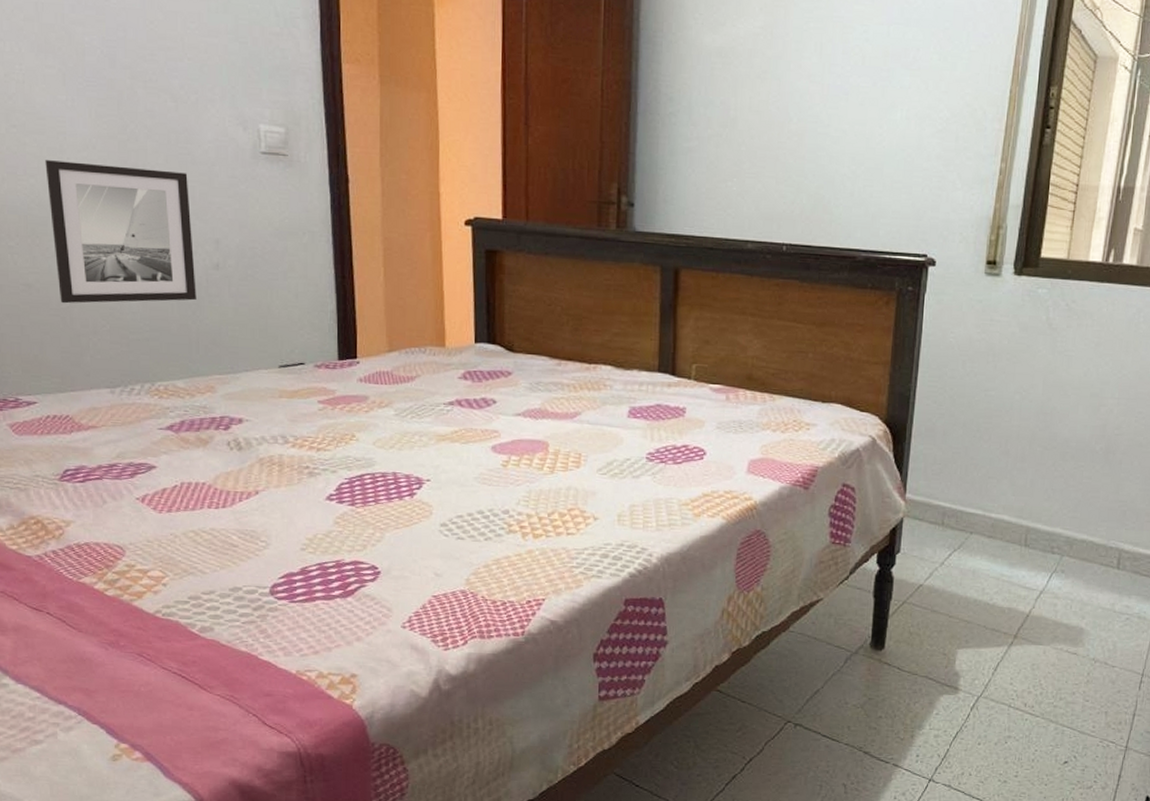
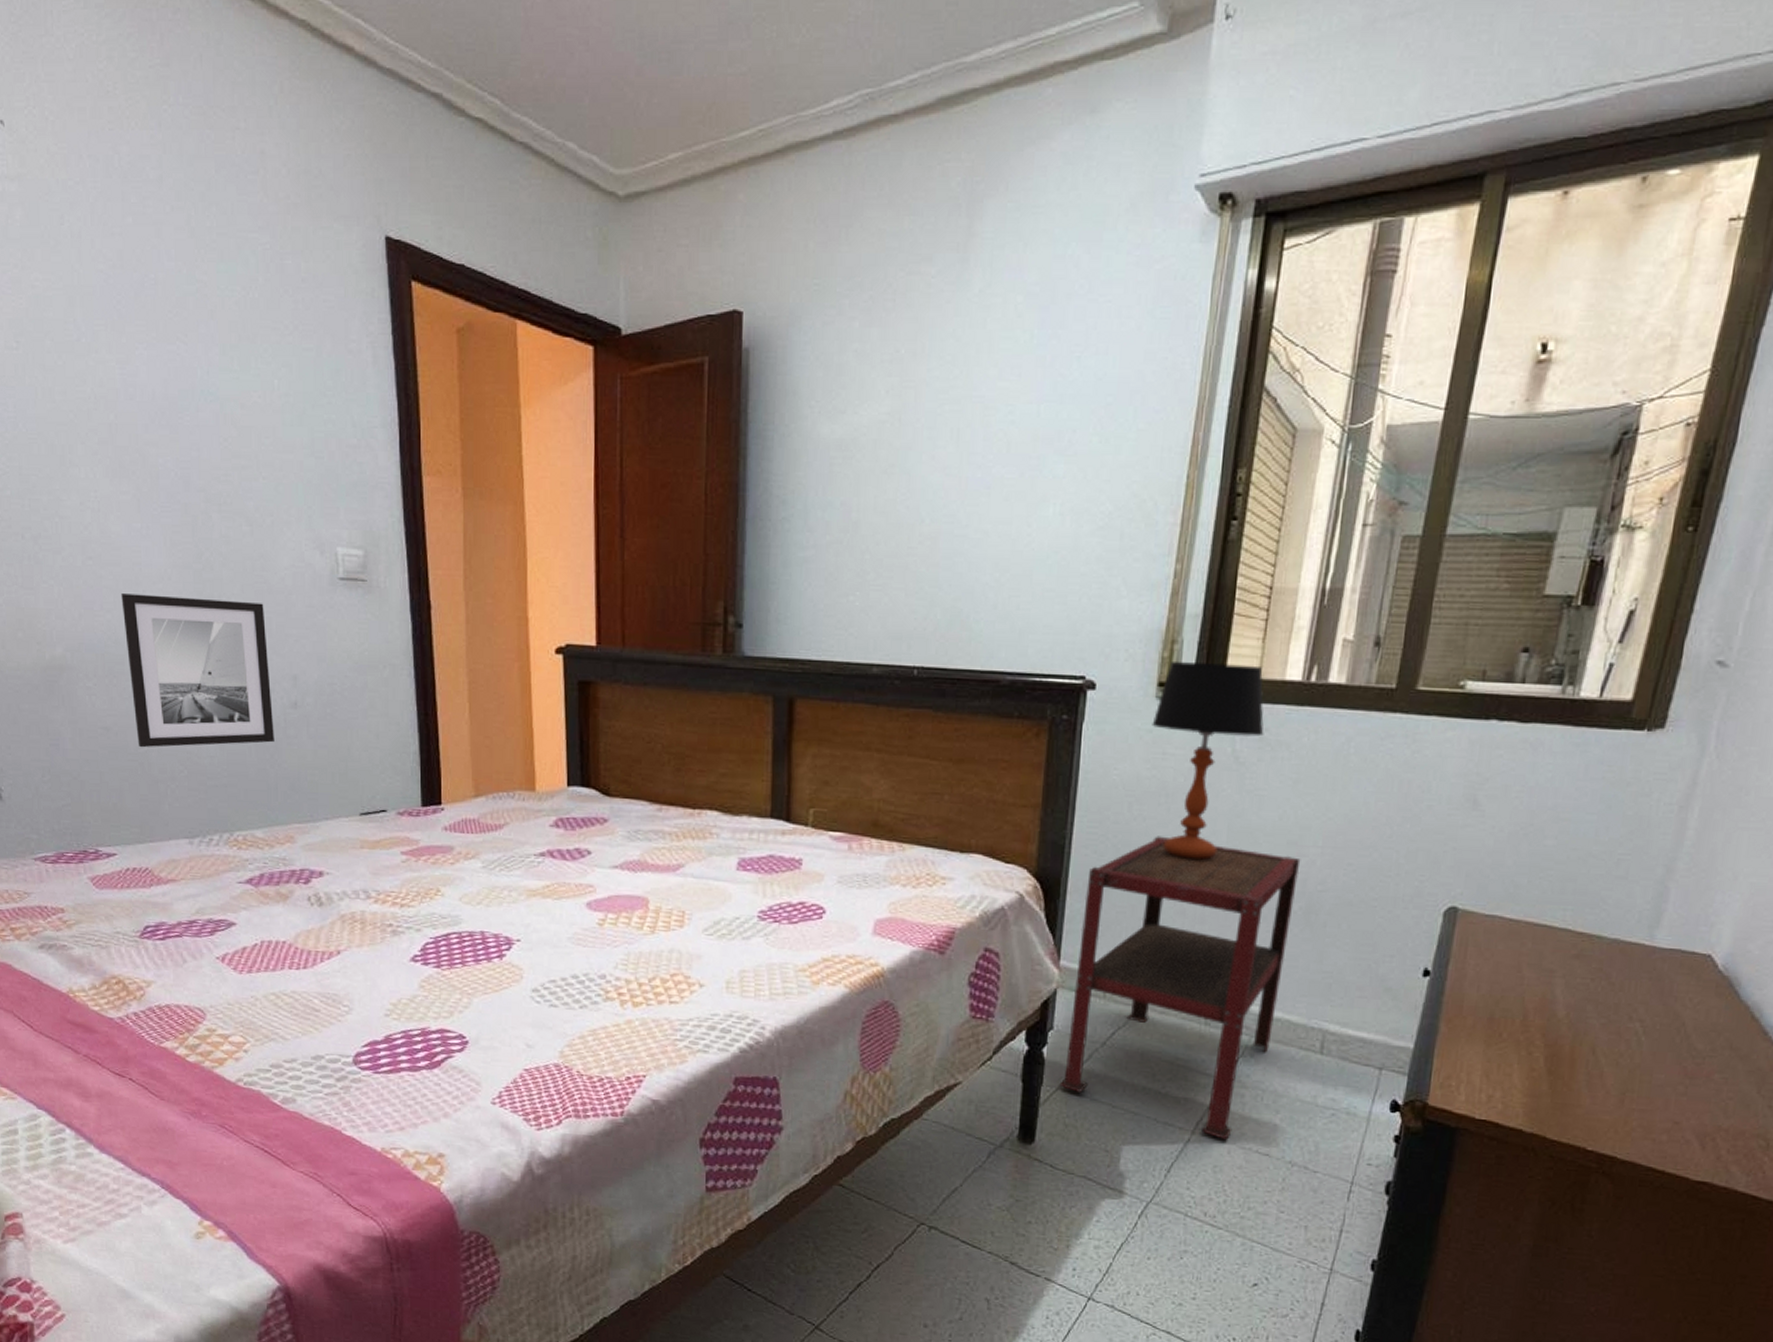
side table: none [905,389,1102,642] -> present [1059,836,1301,1140]
table lamp: none [981,244,1072,409] -> present [1152,662,1264,860]

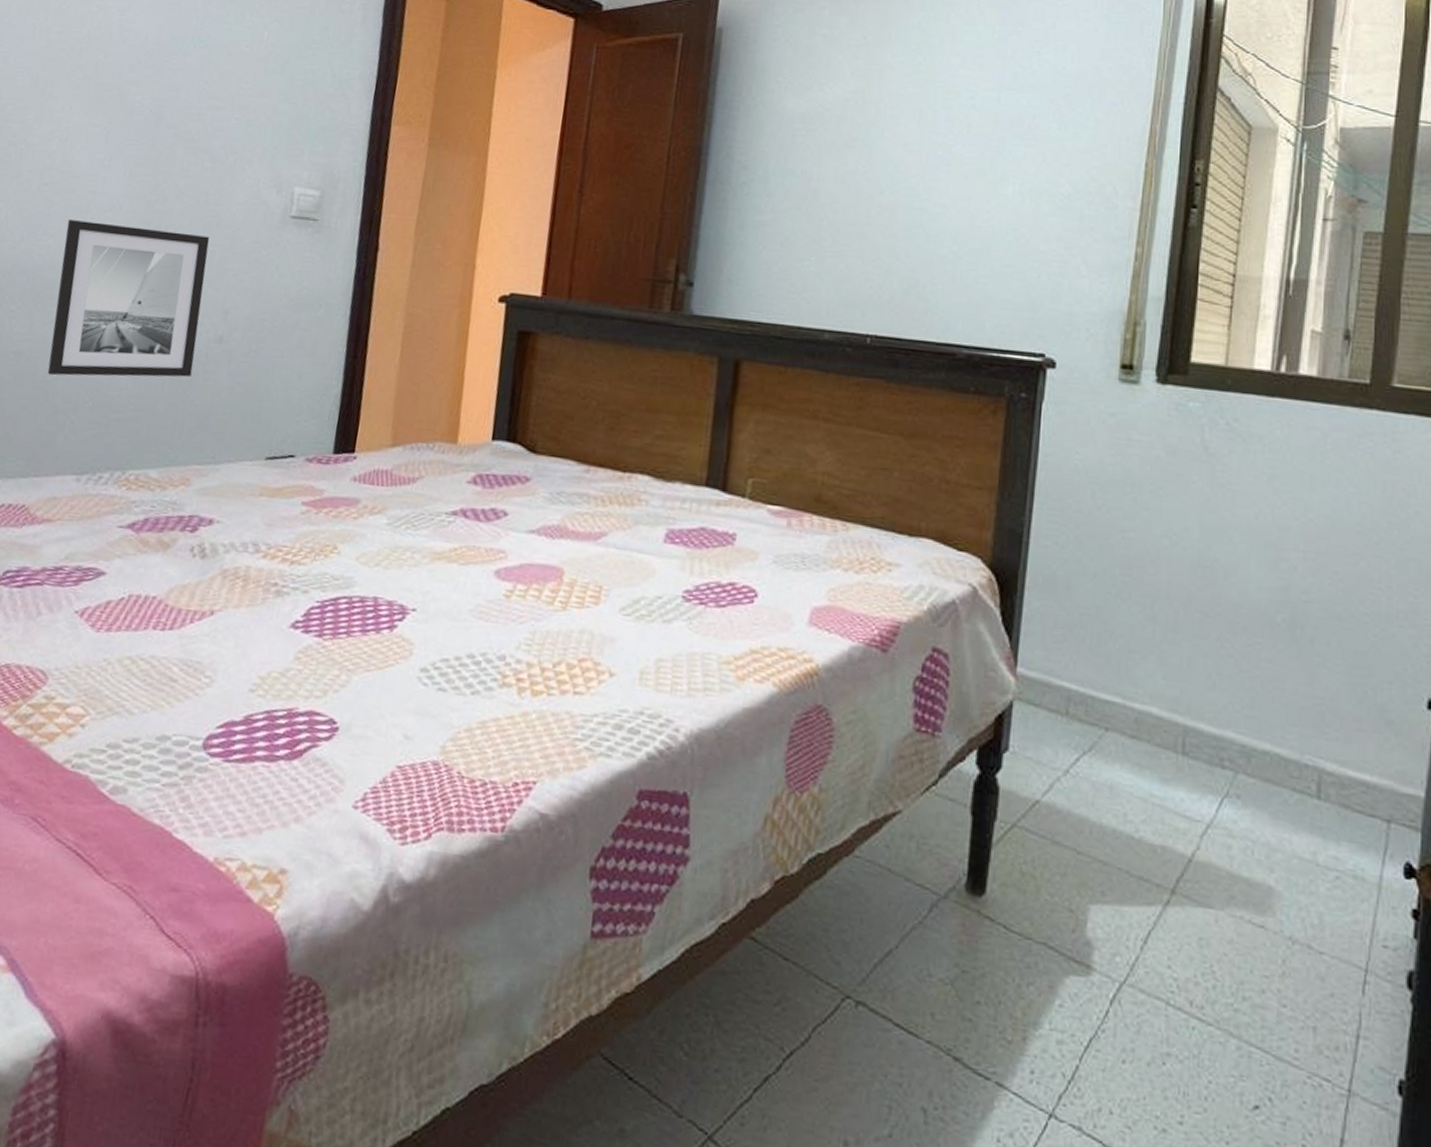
side table: present [1059,836,1301,1140] -> none [1015,529,1281,904]
table lamp: present [1152,662,1264,860] -> none [1115,344,1234,559]

